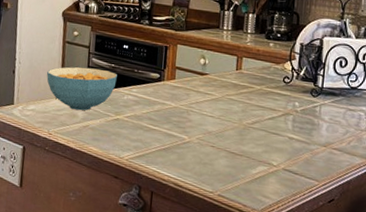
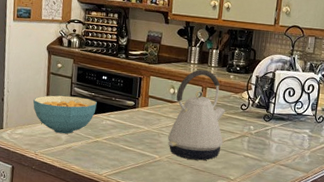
kettle: none [198,36,265,143] -> present [167,69,225,161]

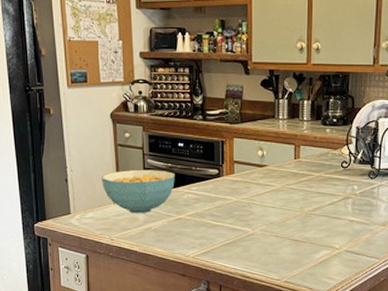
kettle: present [167,69,225,161] -> none [260,125,324,230]

